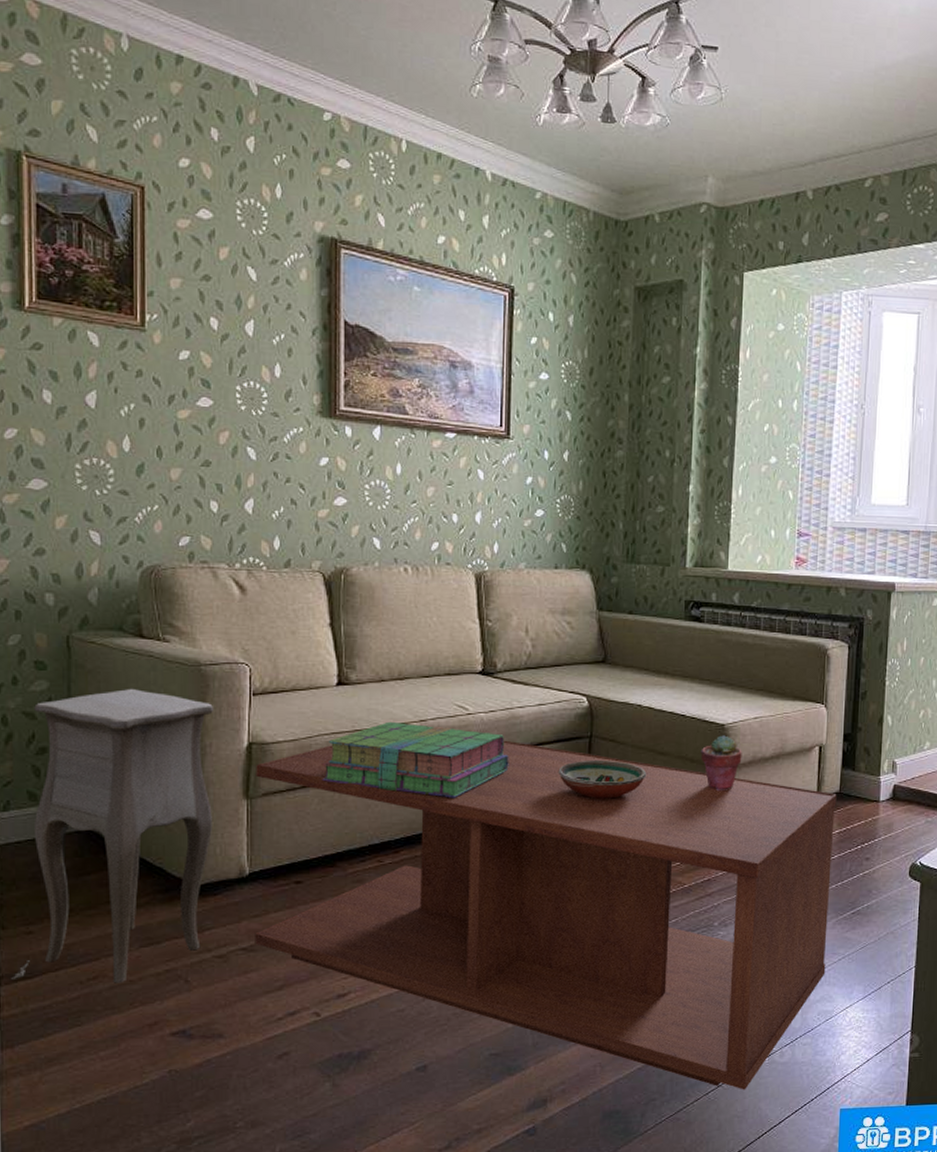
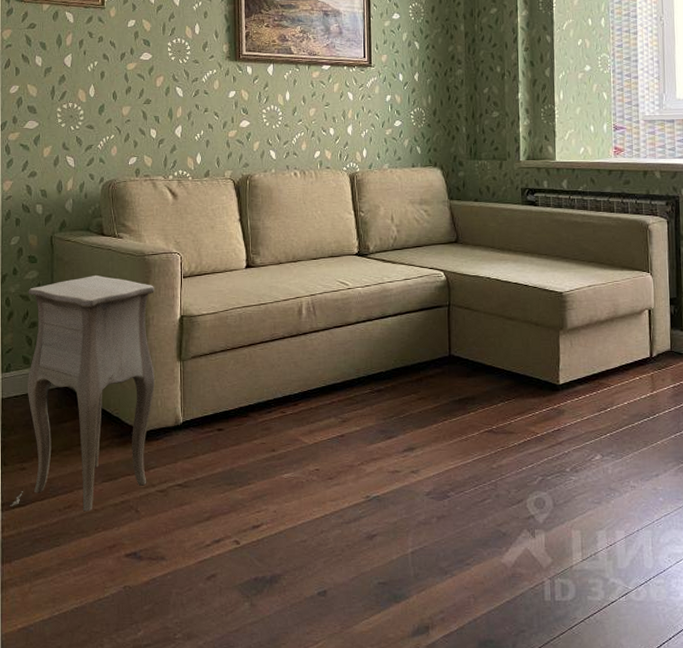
coffee table: present [255,740,837,1090] -> none [186,309,672,626]
stack of books: present [322,721,509,798] -> none [236,296,383,359]
decorative bowl: present [558,759,647,799] -> none [424,325,498,359]
potted succulent: present [700,735,742,790] -> none [543,302,580,350]

